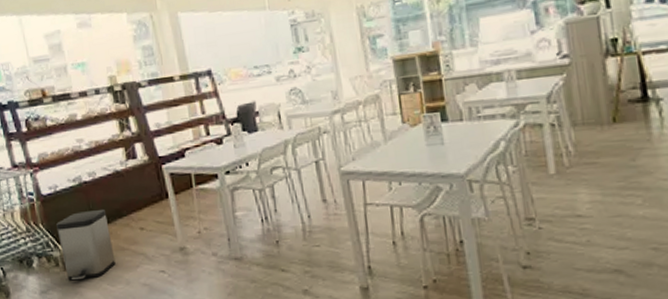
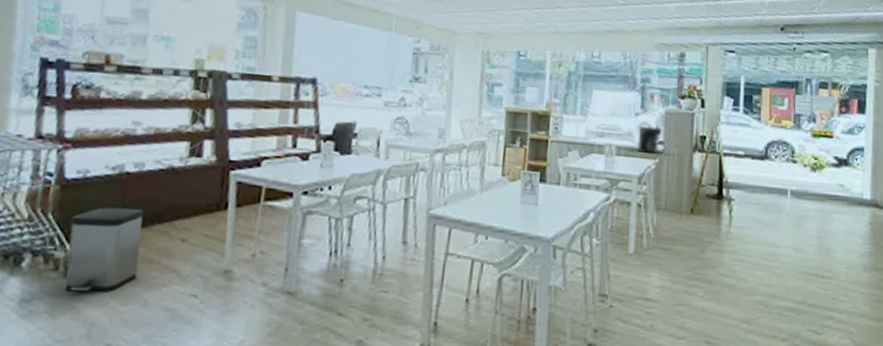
coffee maker: none [537,40,570,72] -> present [637,125,663,156]

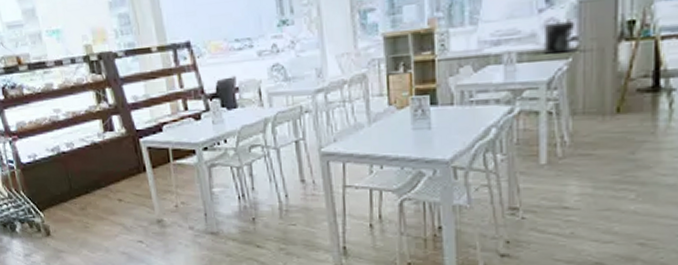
pedal bin: present [64,207,144,293] -> none [37,179,95,246]

